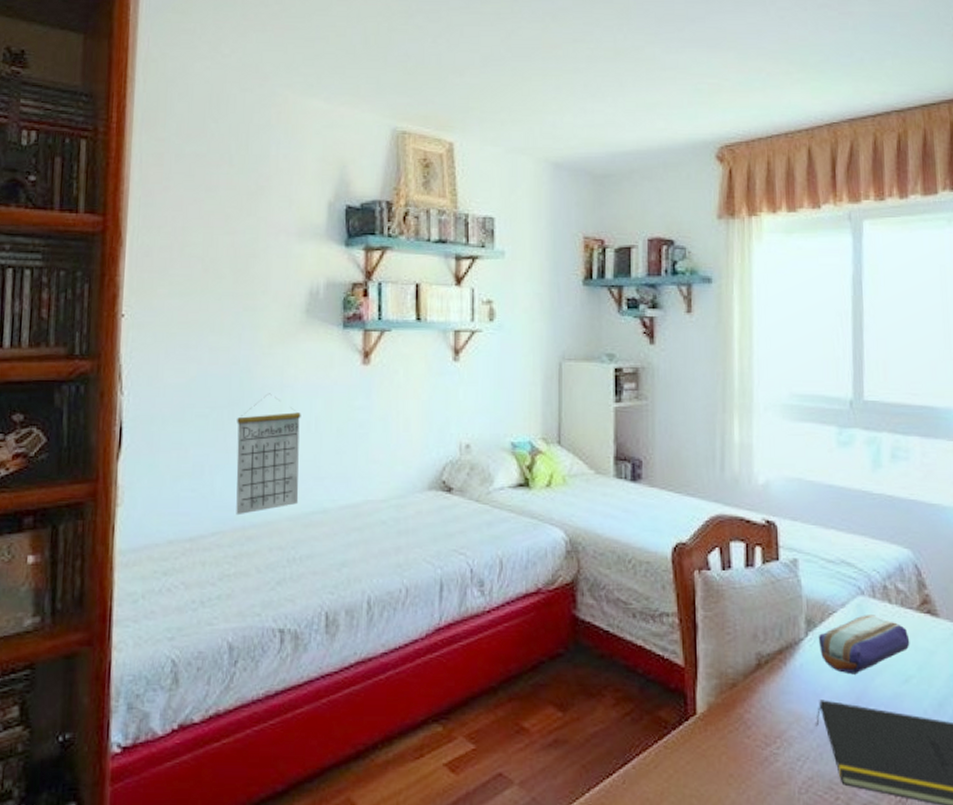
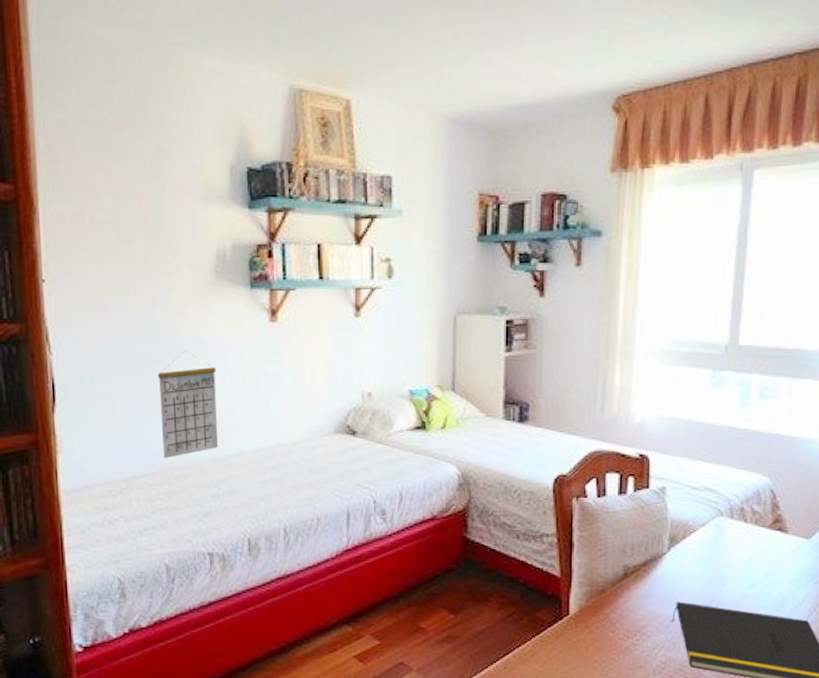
pencil case: present [818,615,910,675] -> none [679,532,760,581]

